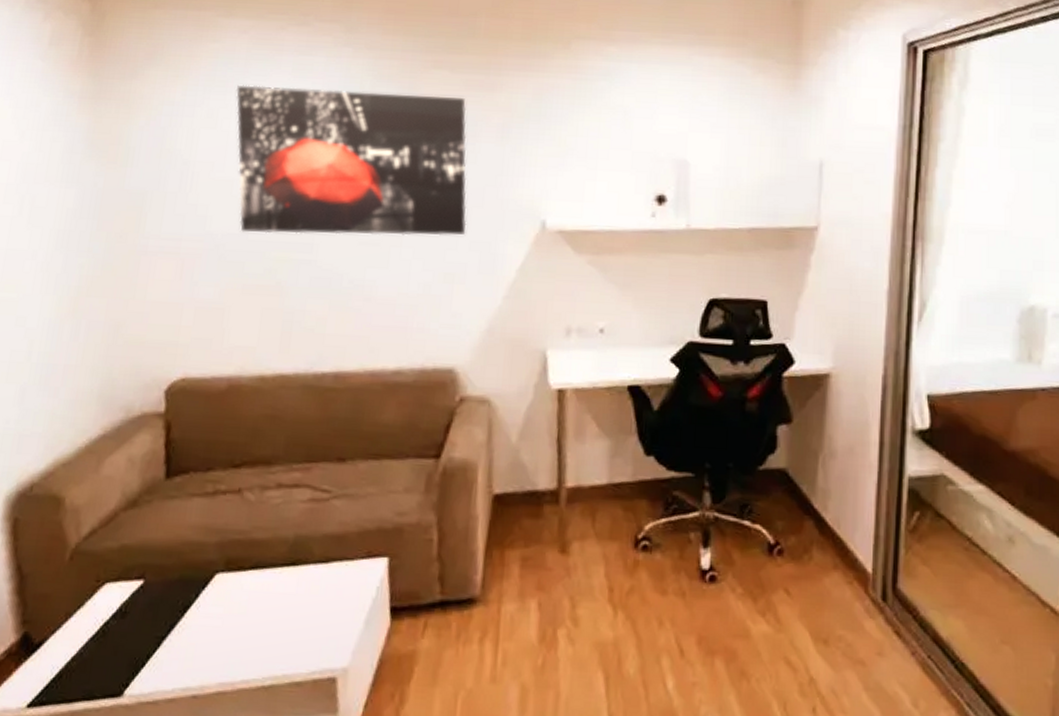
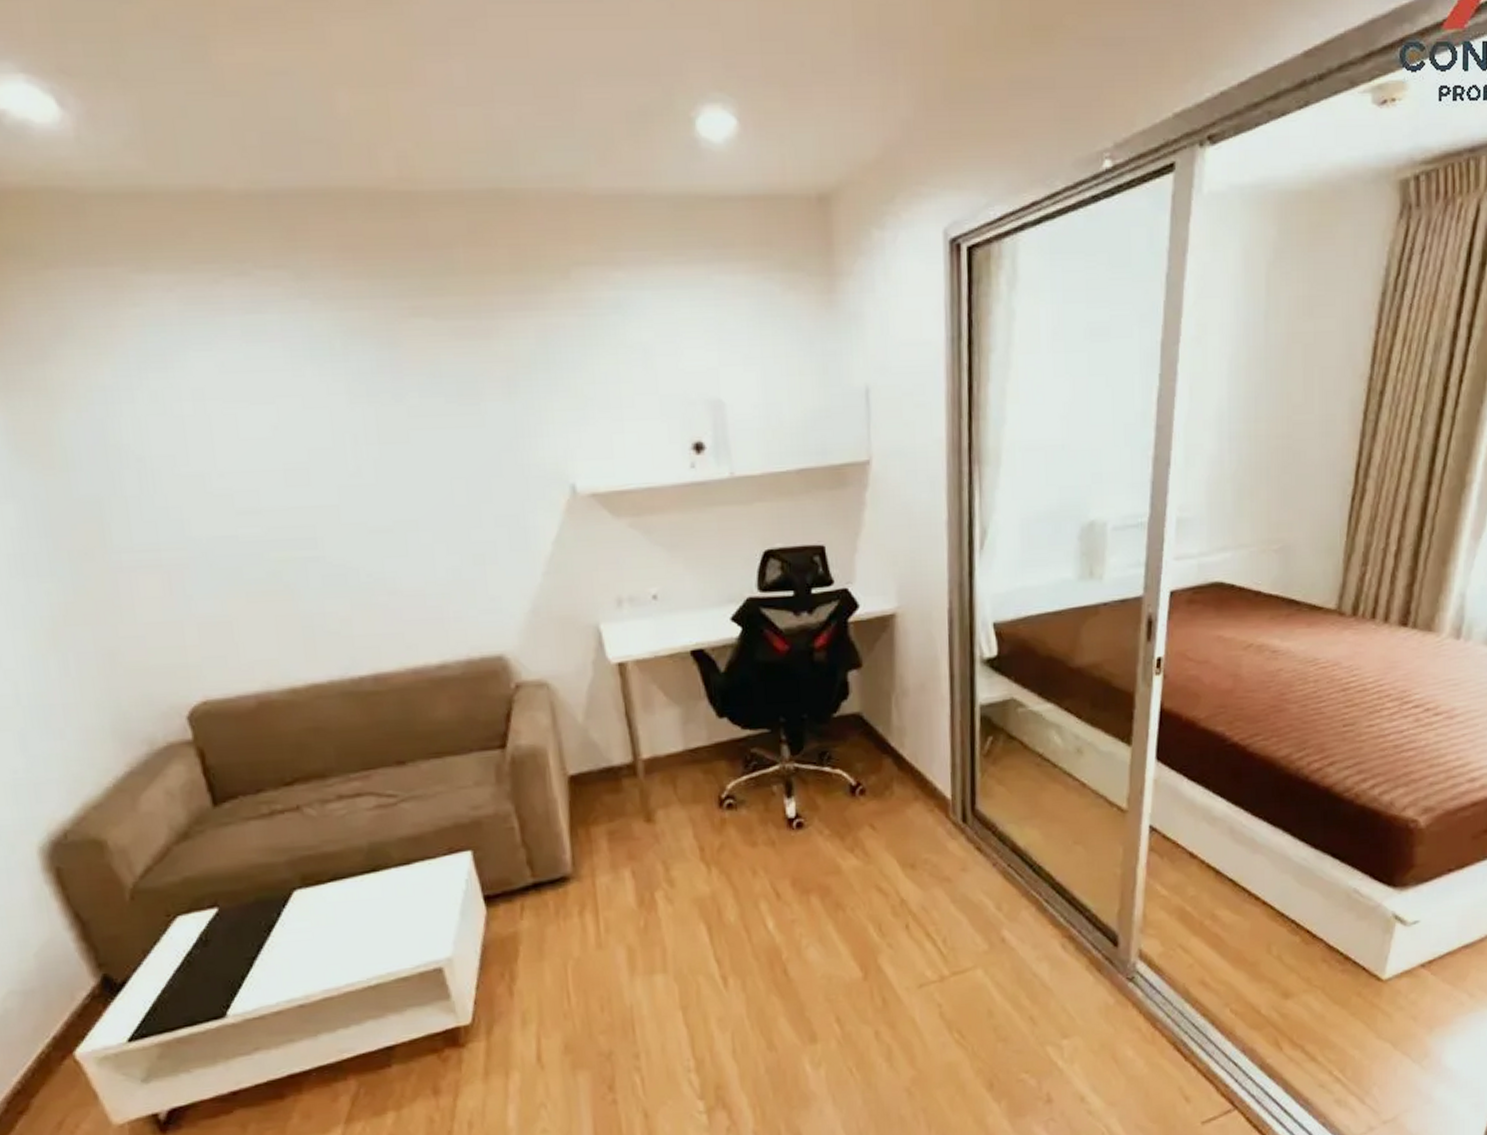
wall art: present [235,85,467,236] -> none [177,349,488,534]

